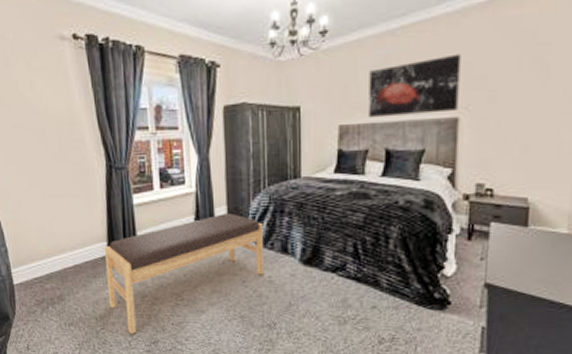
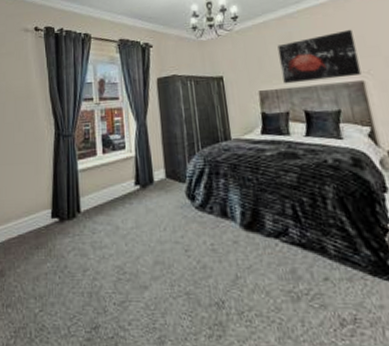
bench: present [105,212,265,334] -> none [49,176,206,317]

